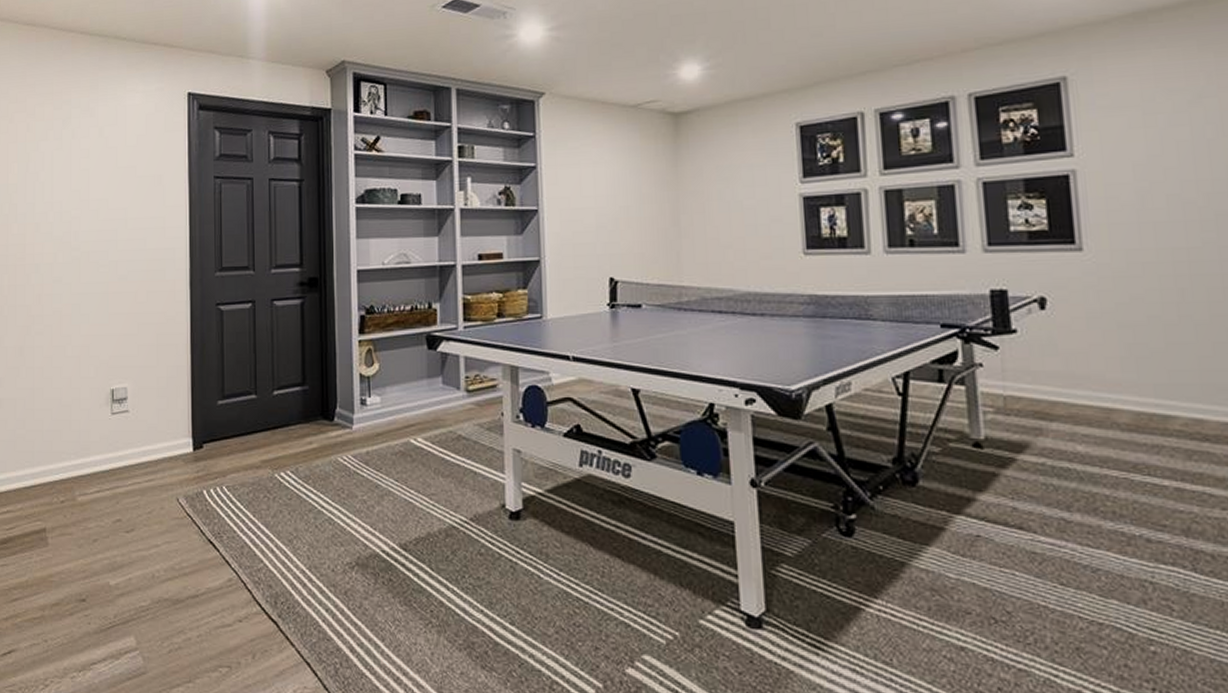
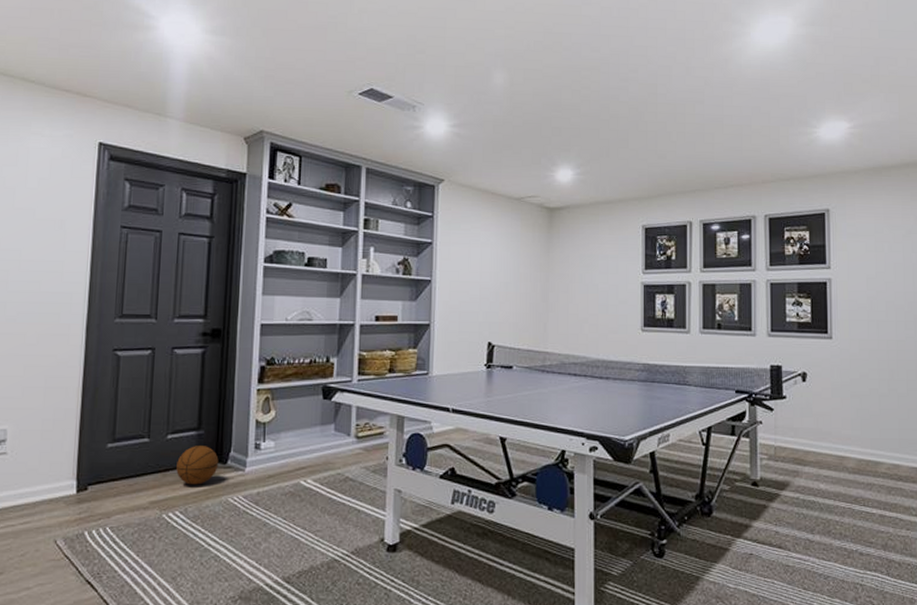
basketball: none [285,402,326,443] -> present [176,446,219,485]

